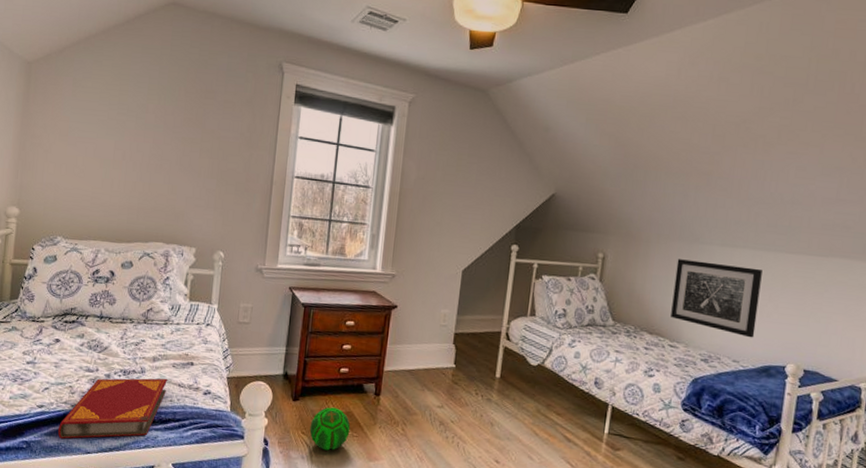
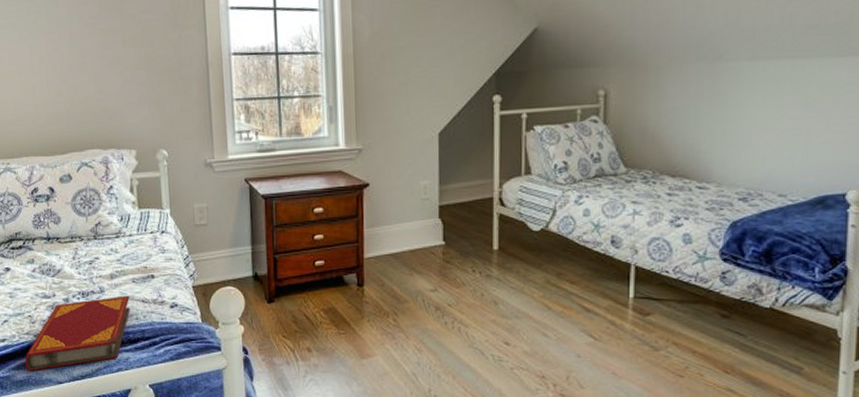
ball: present [309,407,351,451] -> none [290,305,336,353]
wall art: present [671,259,762,338] -> none [696,81,806,166]

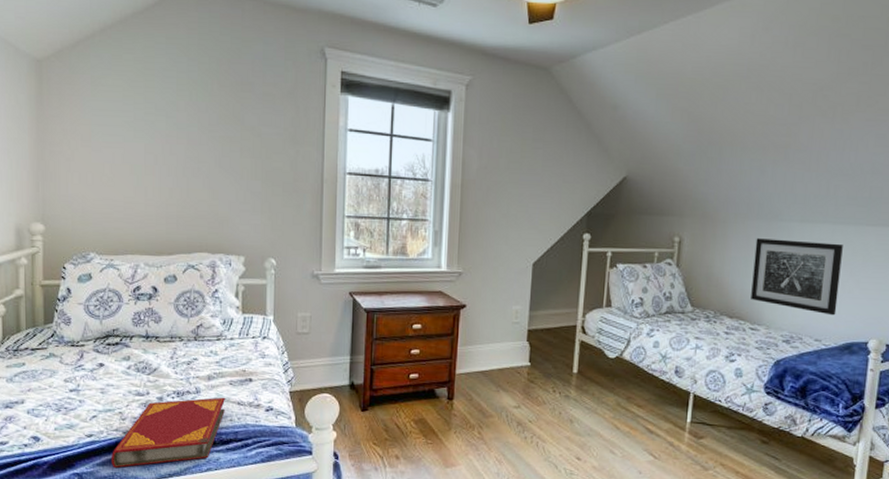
wall art: none [696,81,806,166] -> present [751,238,843,316]

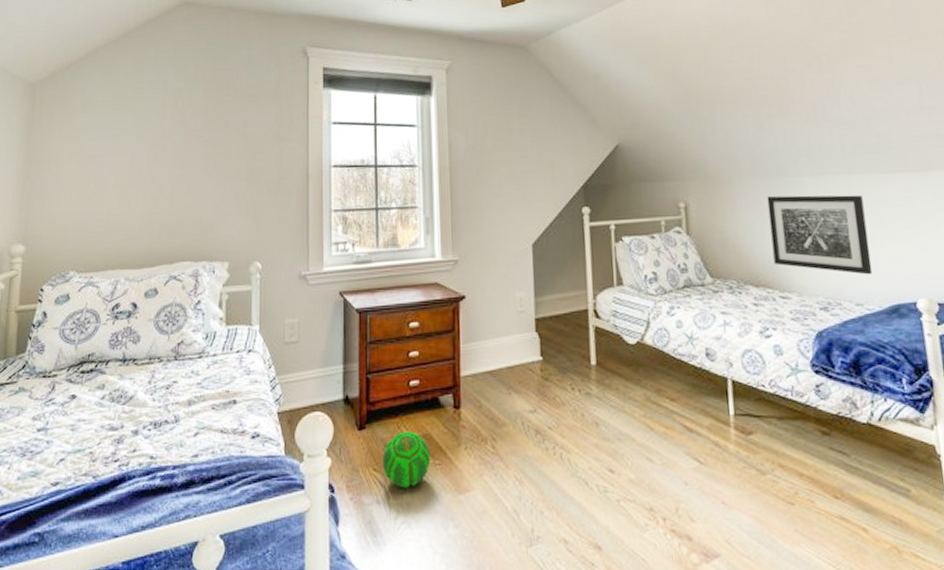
hardback book: present [110,397,226,469] -> none [77,425,208,524]
ball: none [381,415,424,460] -> present [382,431,431,488]

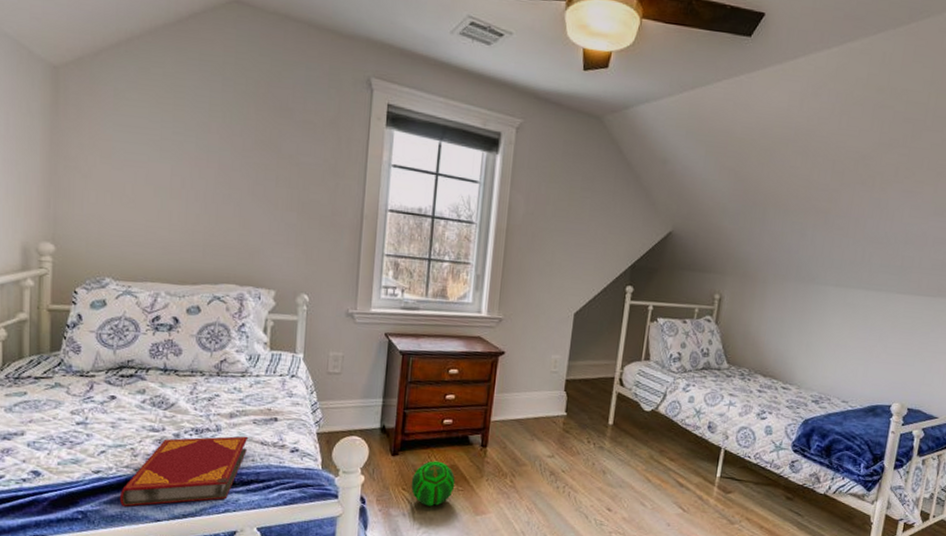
hardback book: none [77,425,208,524] -> present [119,436,249,507]
wall art: present [767,195,873,275] -> none [784,300,874,379]

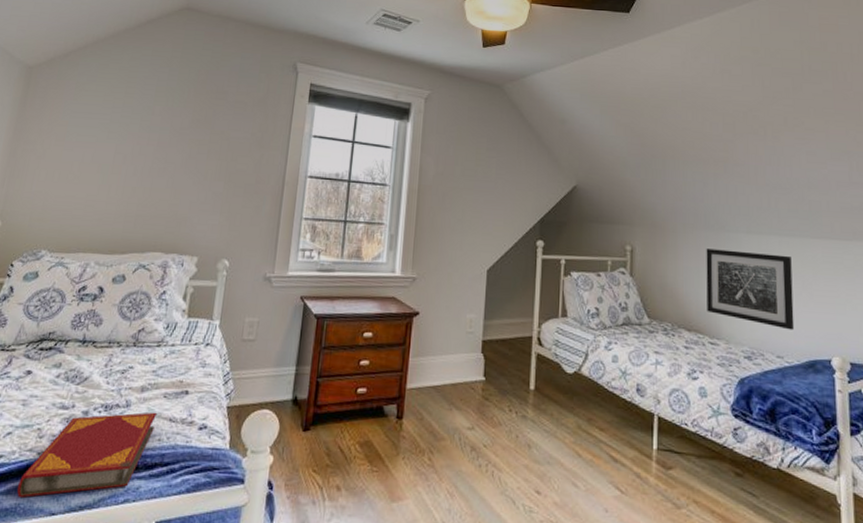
ball: present [411,461,455,507] -> none [322,436,370,492]
wall art: none [784,300,874,379] -> present [706,248,795,330]

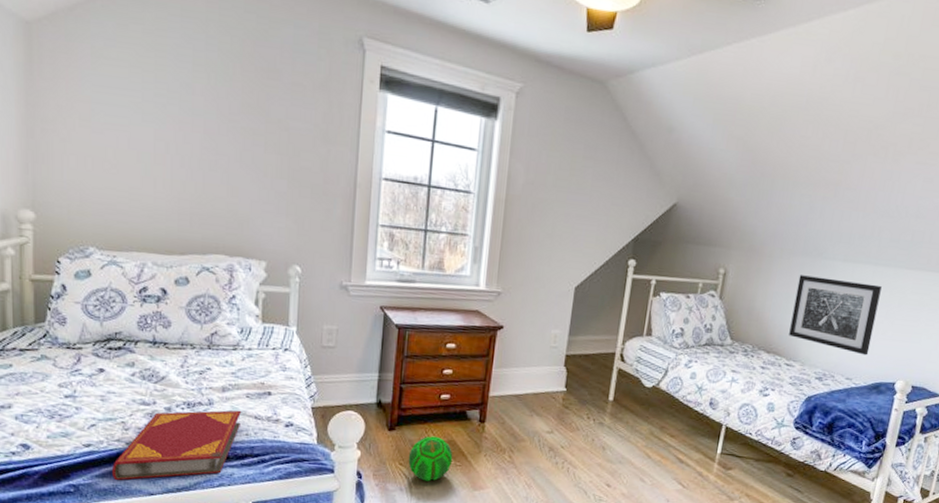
ball: none [322,436,370,492] -> present [408,436,453,482]

